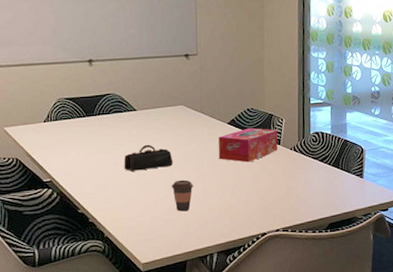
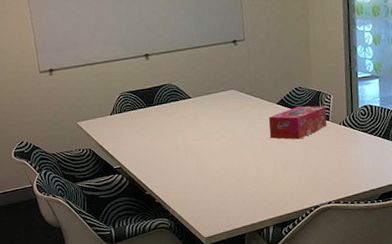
pencil case: present [123,144,173,171] -> none [182,128,228,155]
coffee cup: present [171,179,194,212] -> none [227,159,248,189]

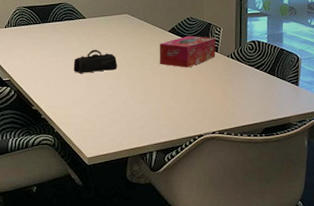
pencil case: none [182,128,228,155] -> present [73,49,118,73]

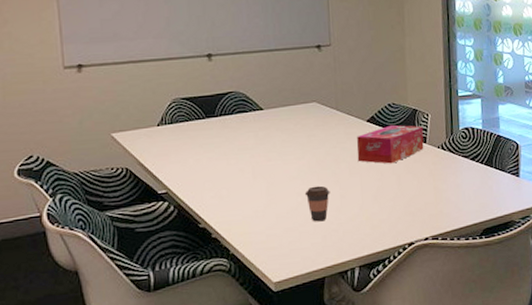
pencil case: present [73,49,118,73] -> none [250,147,307,179]
coffee cup: none [115,82,136,112] -> present [304,185,330,222]

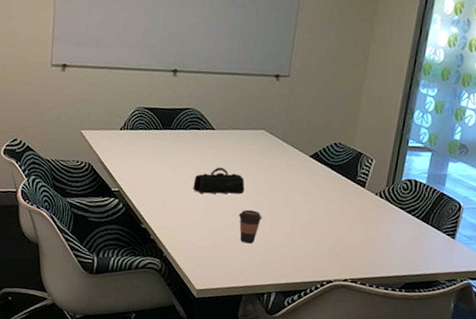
pencil case: none [250,147,307,179] -> present [193,167,245,194]
tissue box: present [356,124,424,164] -> none [293,164,365,202]

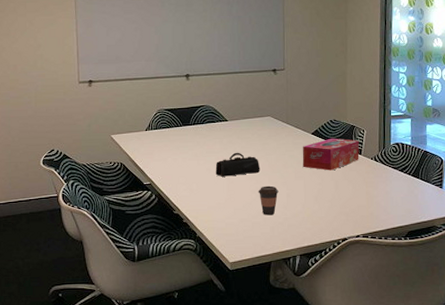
tissue box: none [293,164,365,202] -> present [302,138,359,171]

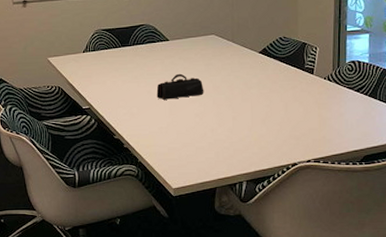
coffee cup: present [258,185,279,216] -> none [201,108,224,140]
tissue box: present [302,138,359,171] -> none [249,56,311,92]

